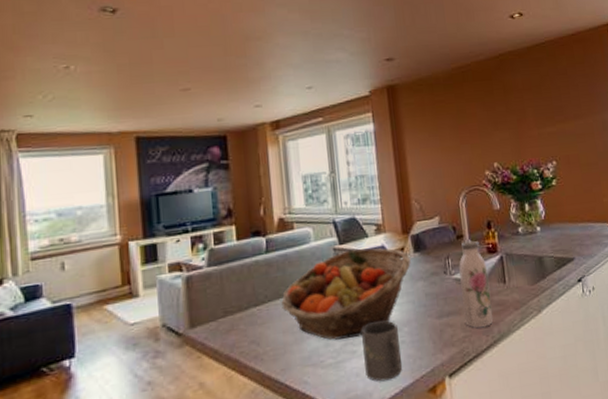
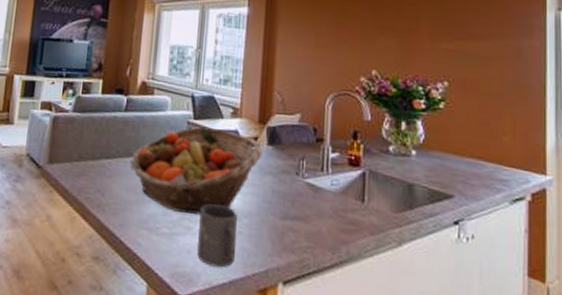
water bottle: present [459,240,493,328] -> none [311,146,346,244]

